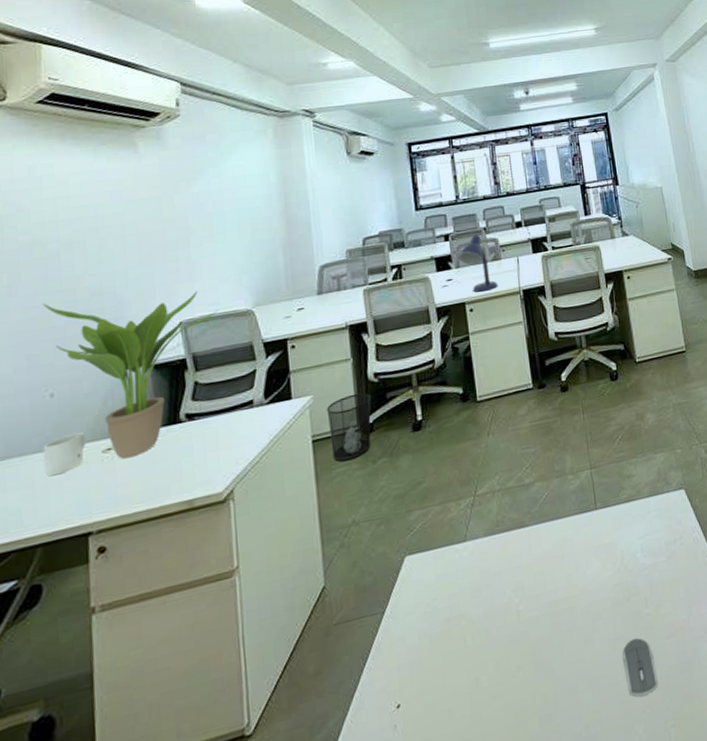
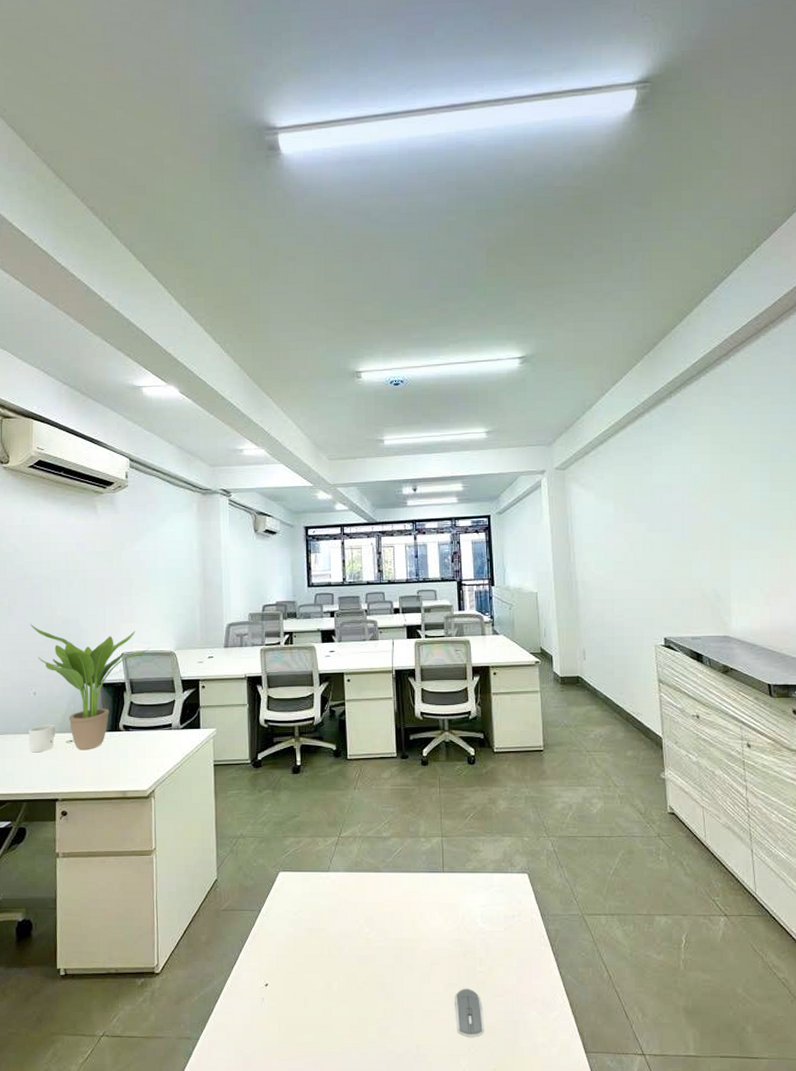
waste bin: present [326,393,371,462] -> none [226,733,261,786]
desk lamp: present [459,234,498,293] -> none [341,615,373,667]

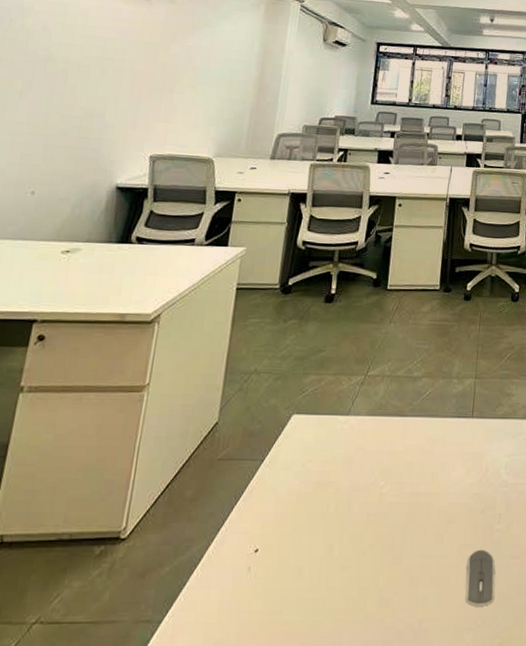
mug: present [28,724,56,753] -> none [11,229,51,263]
potted plant: present [29,623,149,750] -> none [43,112,184,264]

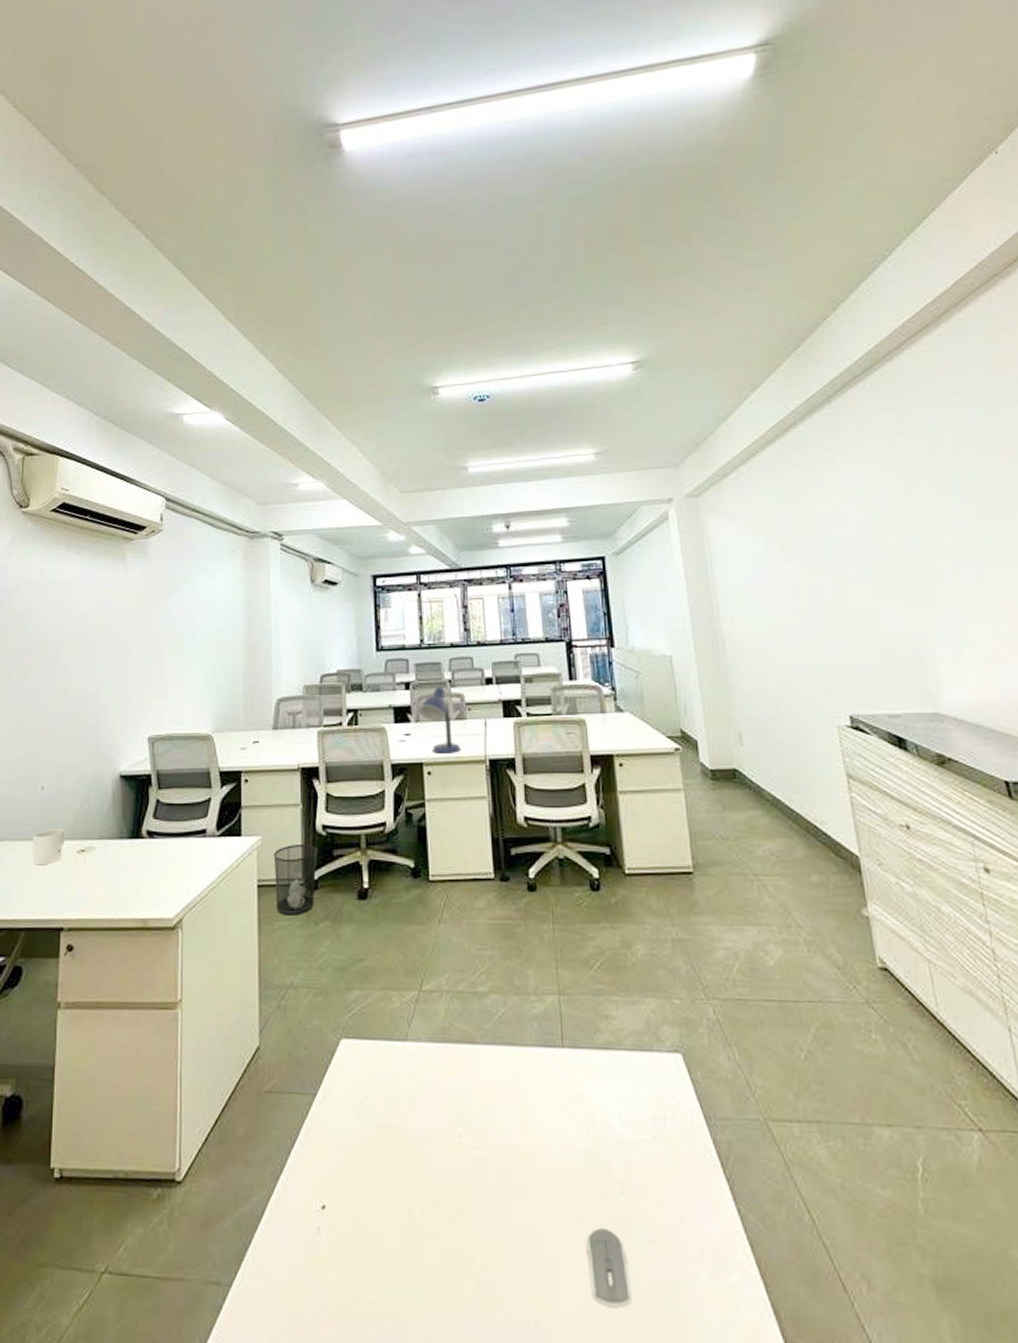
mug: none [11,229,51,263] -> present [32,828,65,866]
waste bin: none [251,255,295,314] -> present [273,843,317,916]
desk lamp: none [399,138,429,192] -> present [419,687,461,755]

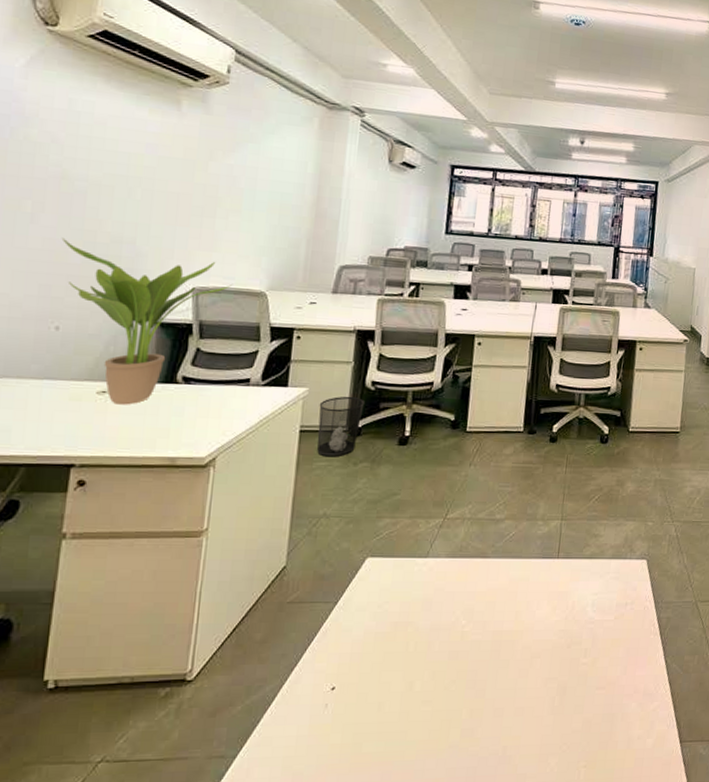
mug: present [32,828,65,866] -> none [38,368,83,404]
potted plant: none [41,699,181,863] -> present [61,237,231,405]
desk lamp: present [419,687,461,755] -> none [478,271,511,330]
computer mouse: present [586,1227,632,1308] -> none [550,682,581,734]

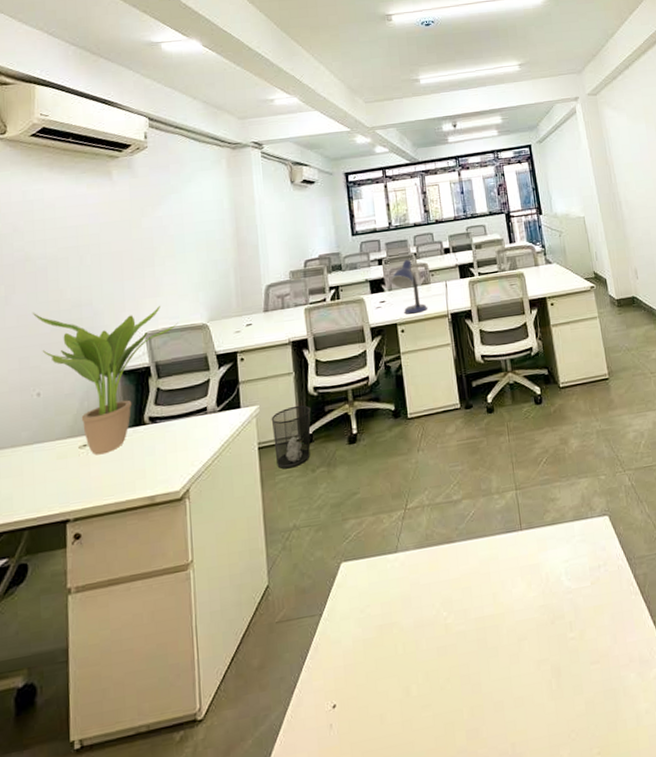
desk lamp: none [478,271,511,330] -> present [391,259,427,315]

